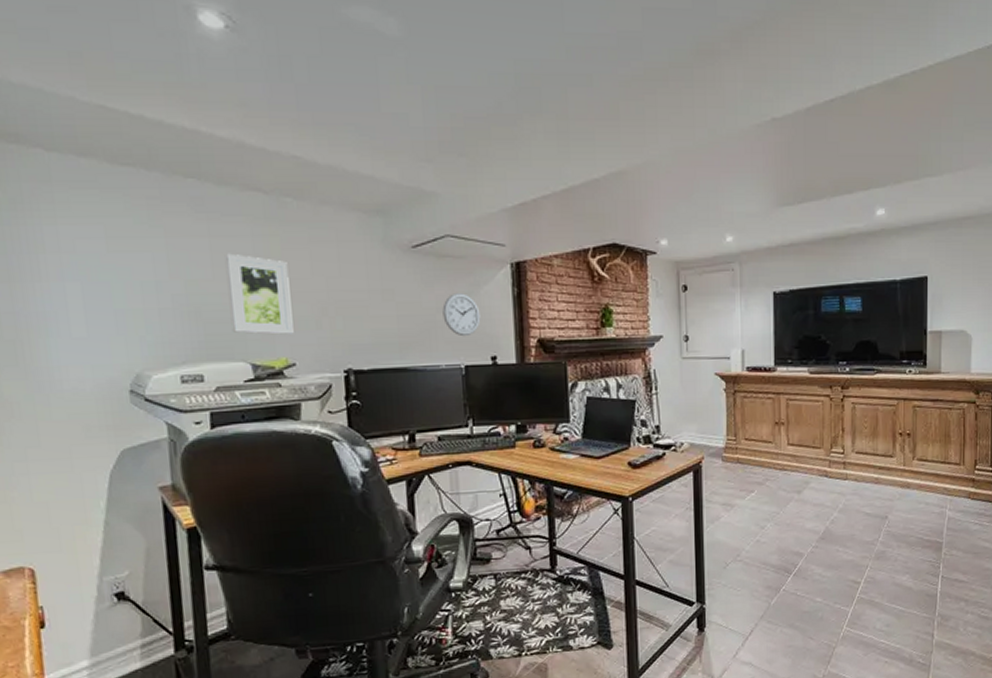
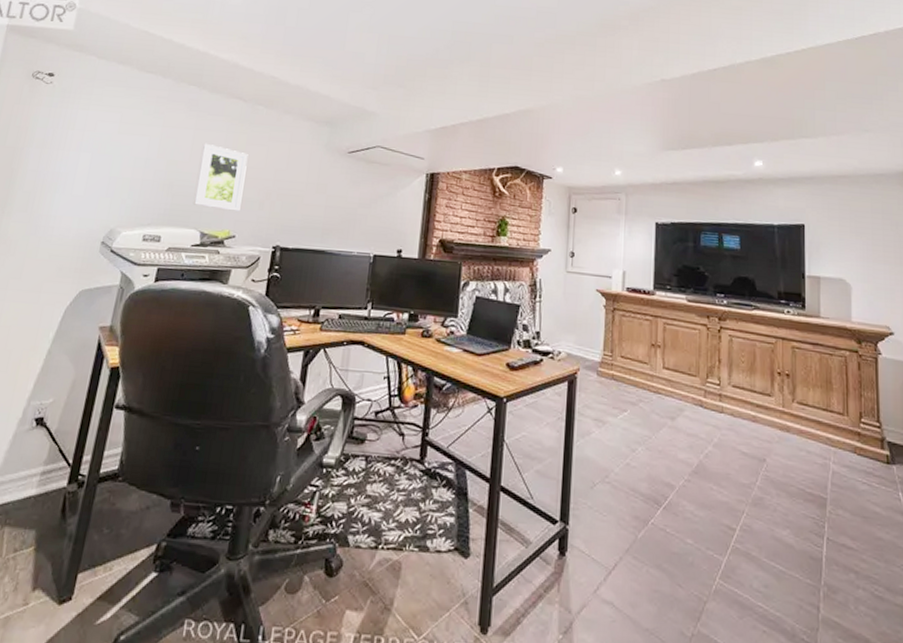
wall clock: present [442,293,481,337] -> none [362,193,395,230]

